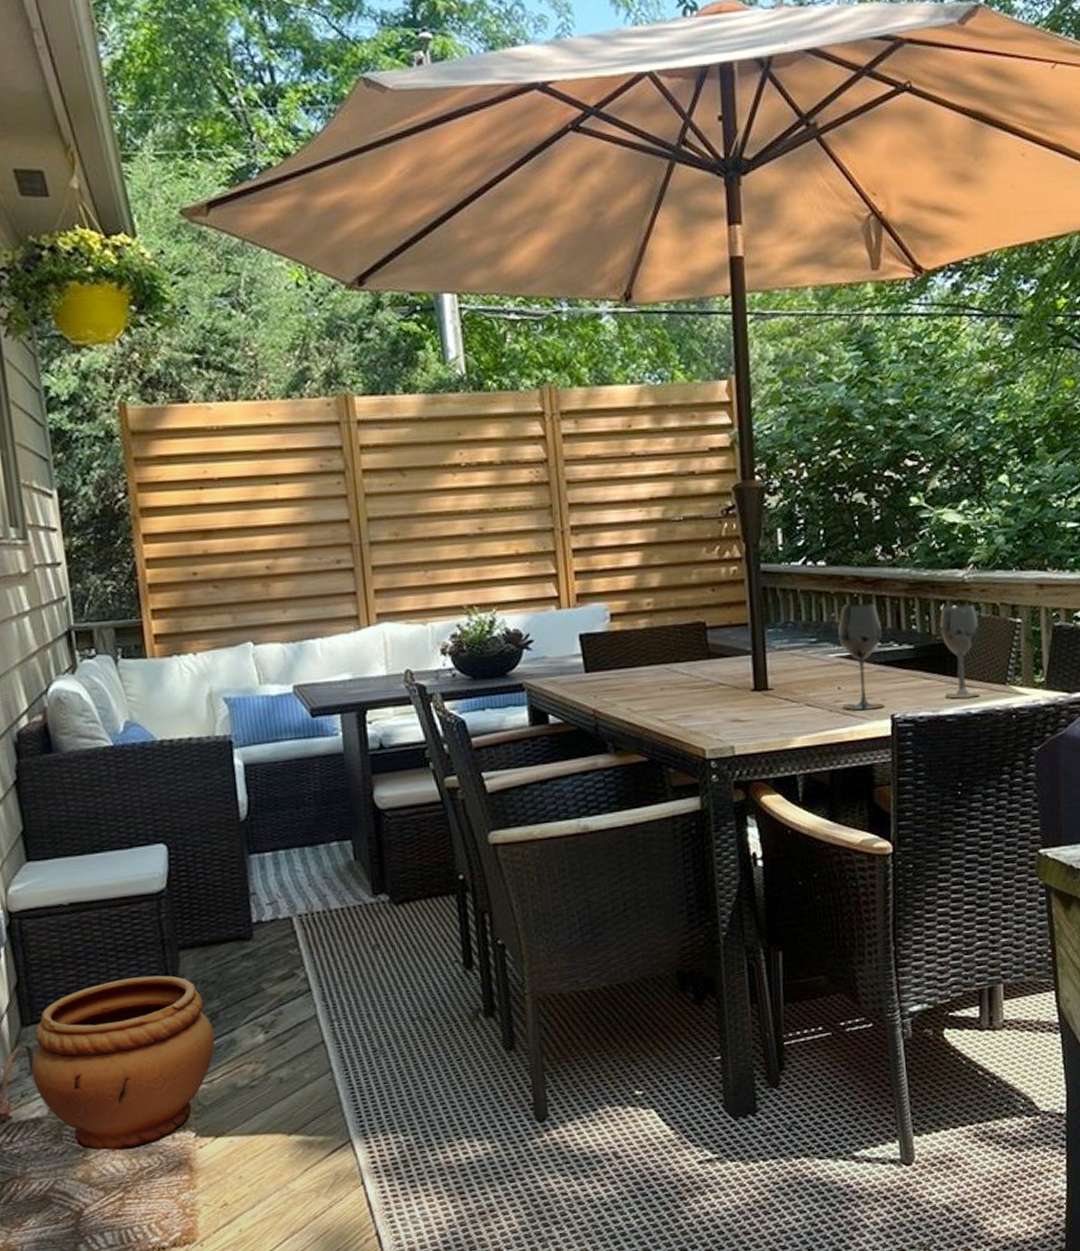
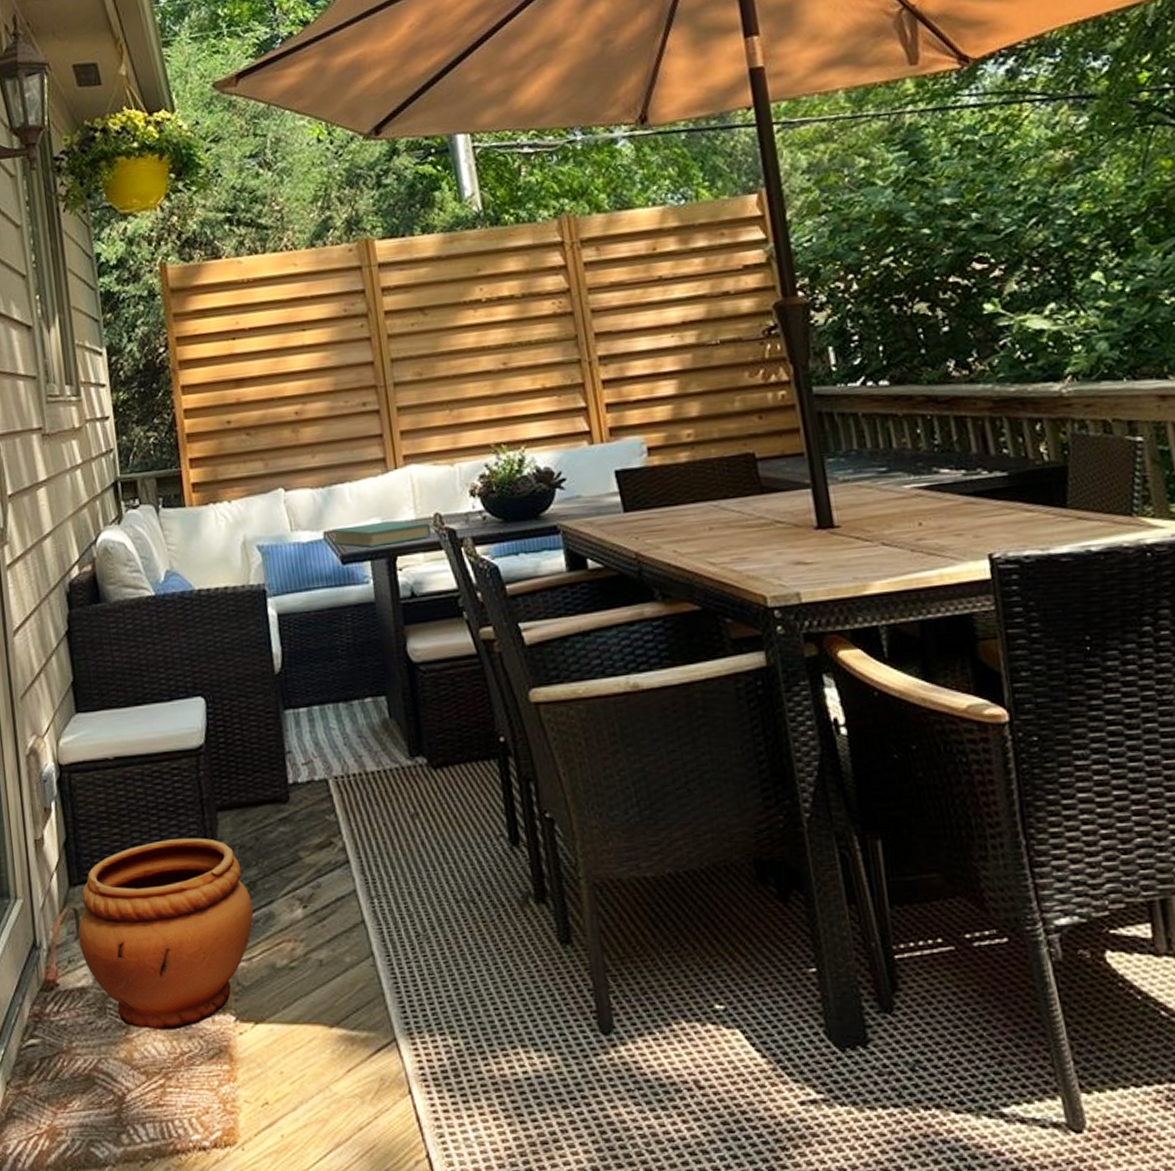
book: none [302,676,402,702] -> present [332,521,432,548]
wineglass: present [838,603,885,711] -> none [911,425,980,550]
wine glass: present [939,604,981,699] -> none [1036,422,1101,535]

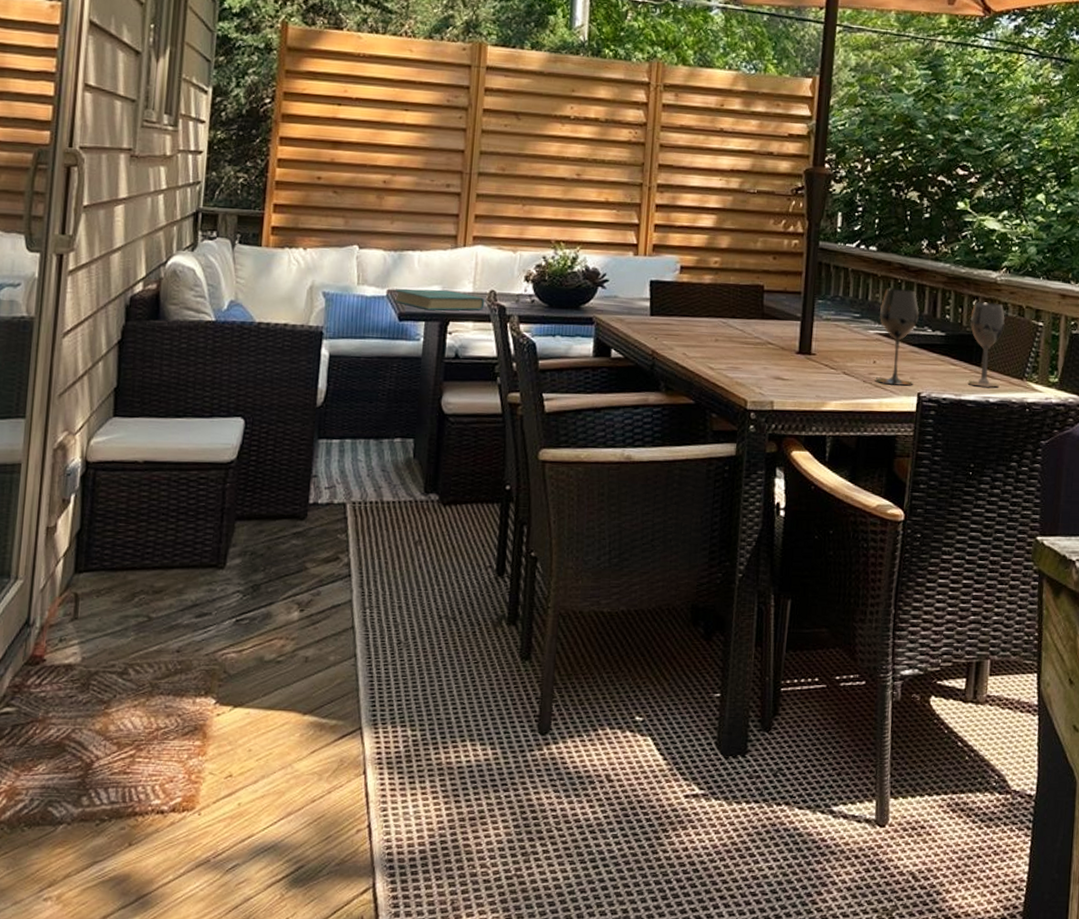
planter pot: present [78,837,254,1030] -> none [73,540,253,708]
wineglass: none [911,425,980,550] -> present [876,288,919,386]
wine glass: none [1036,422,1101,535] -> present [967,302,1005,388]

